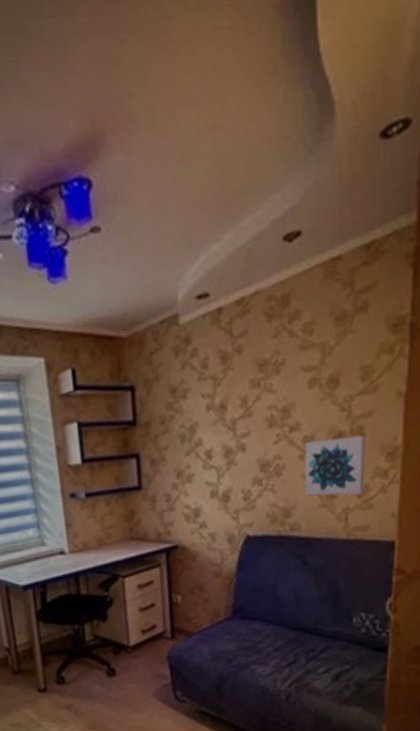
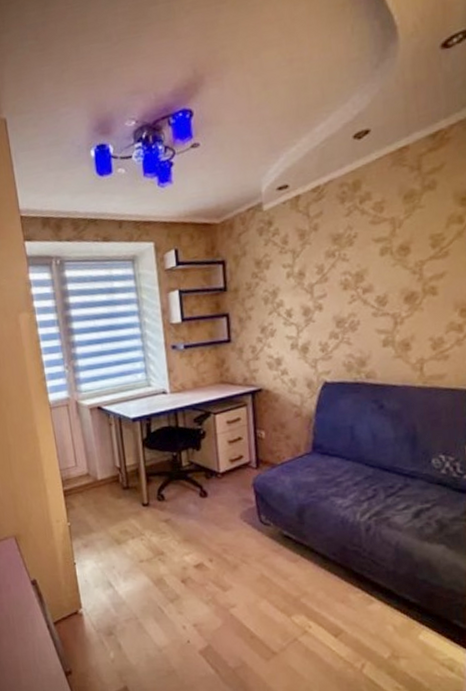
wall art: present [304,435,366,496] -> none [378,294,439,348]

